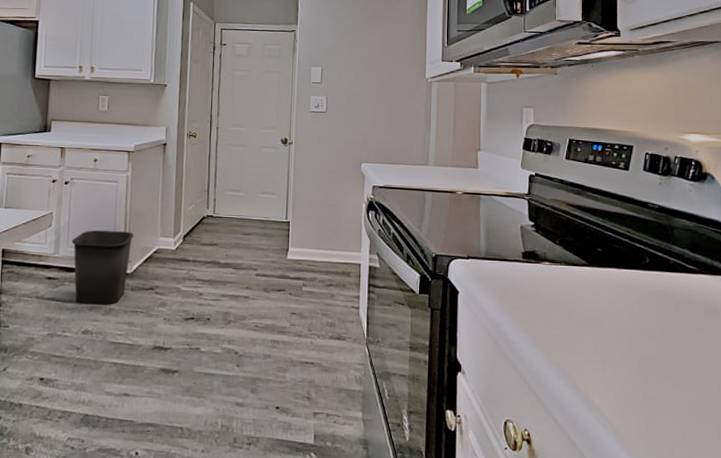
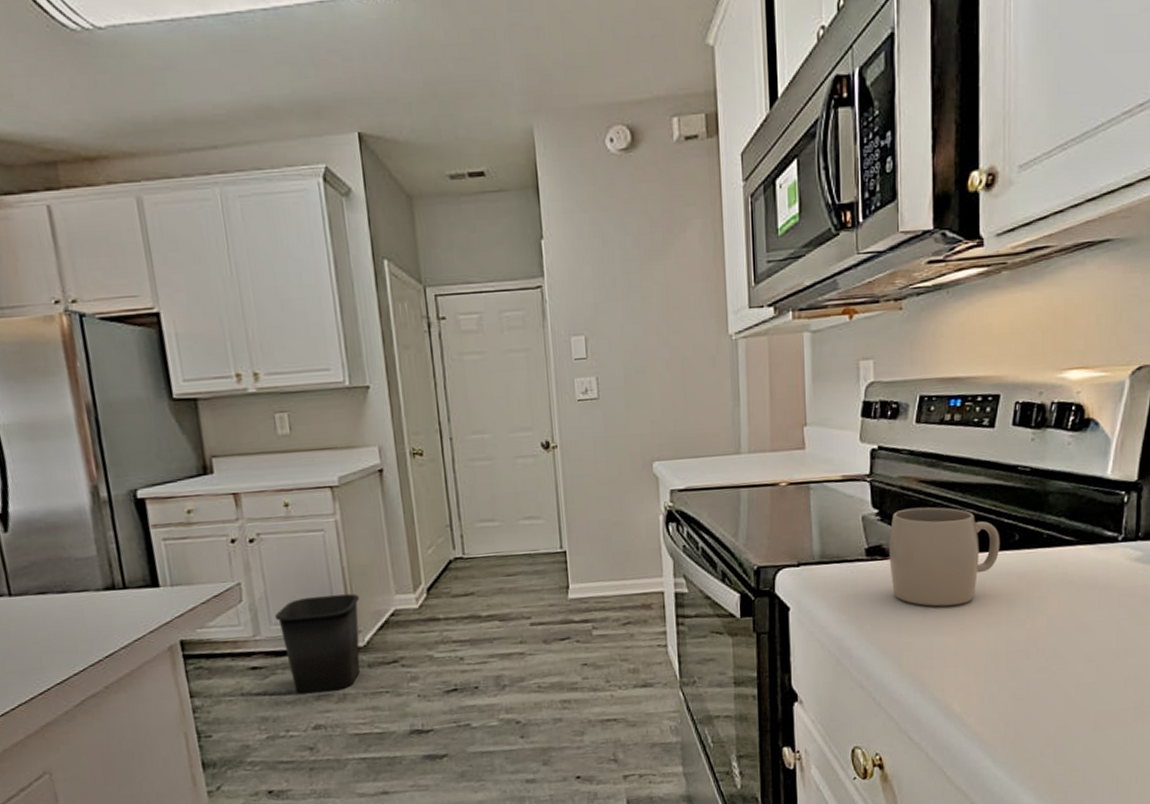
mug: none [541,224,634,310] -> present [889,507,1000,607]

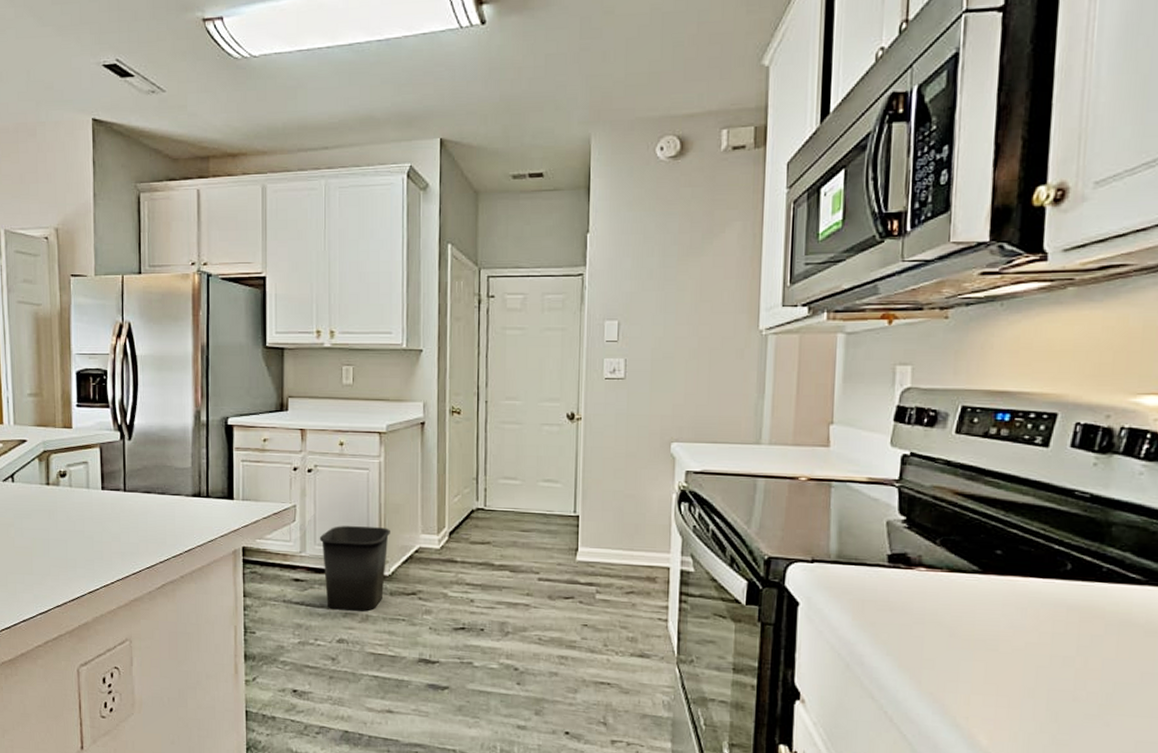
mug: present [889,507,1000,607] -> none [914,519,1048,629]

